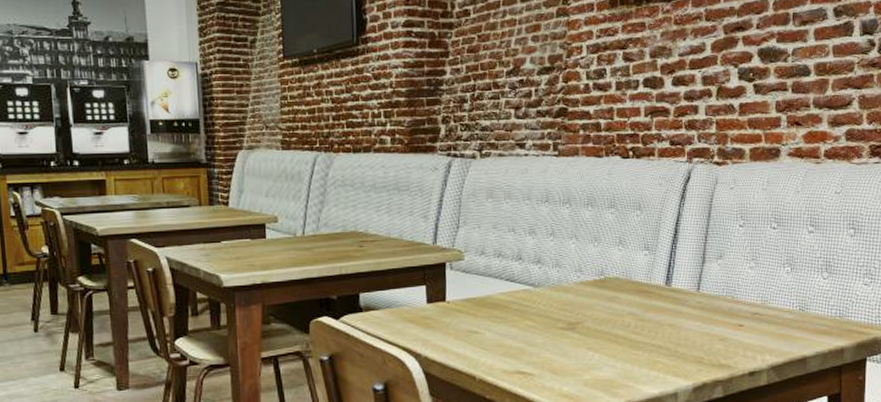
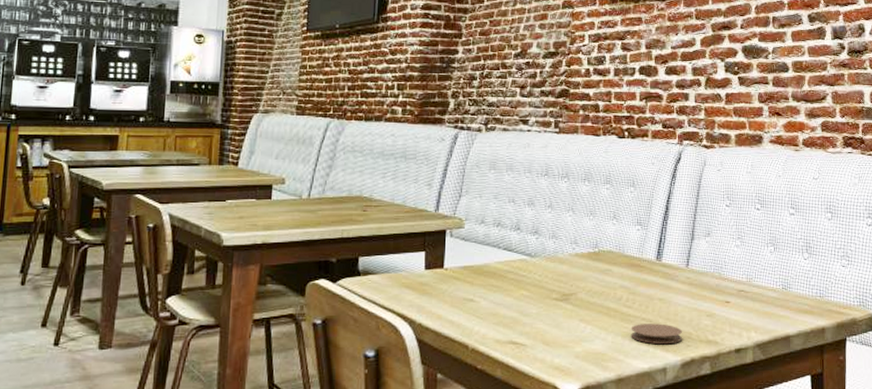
coaster: none [640,349,693,370] -> present [631,323,682,344]

